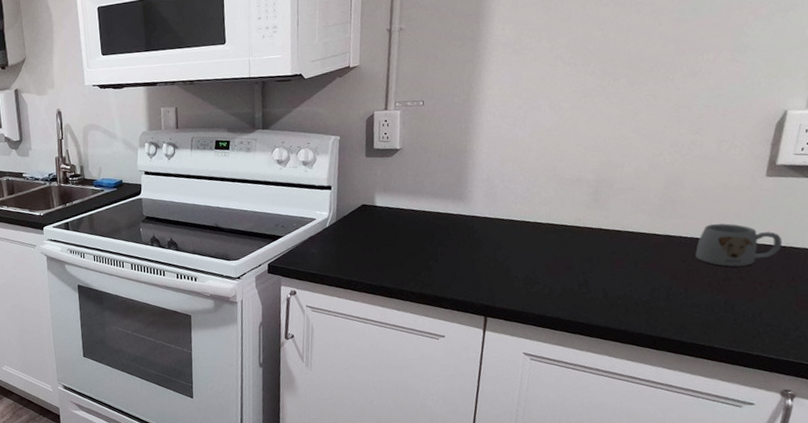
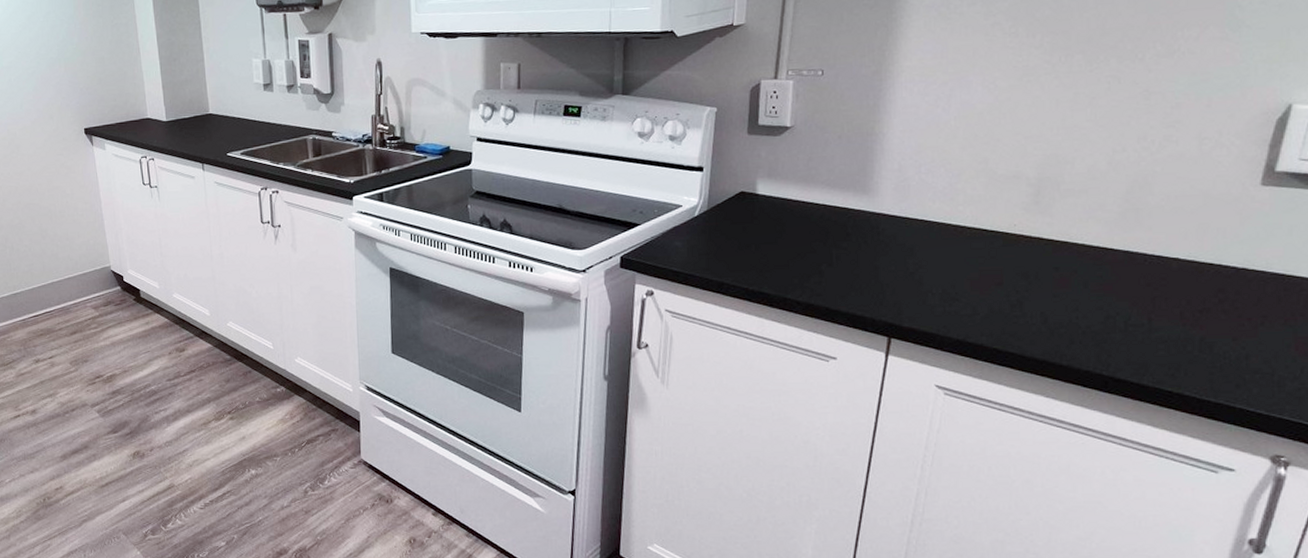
mug: present [695,223,783,267] -> none [1163,240,1280,296]

